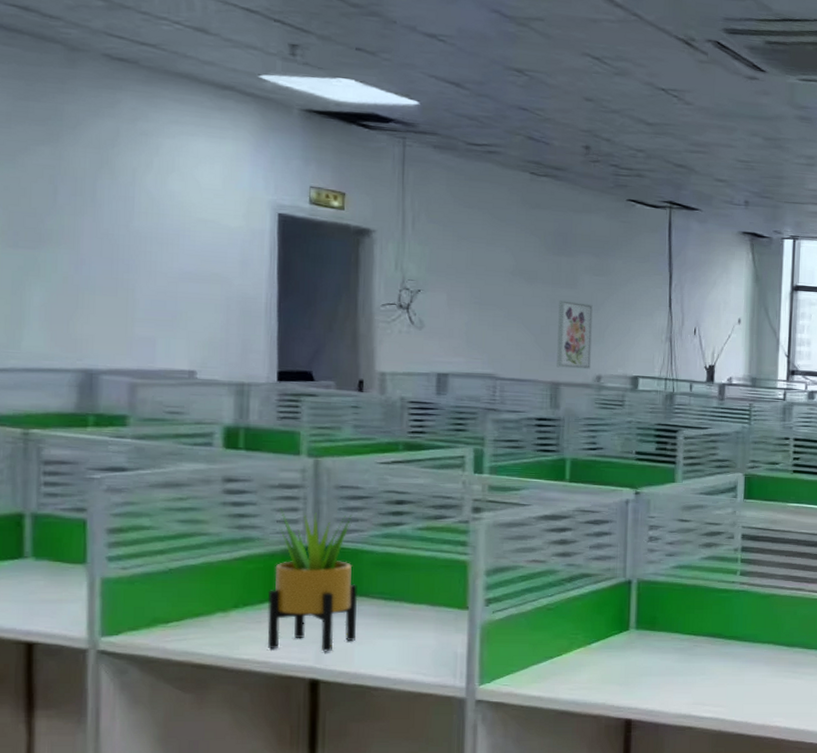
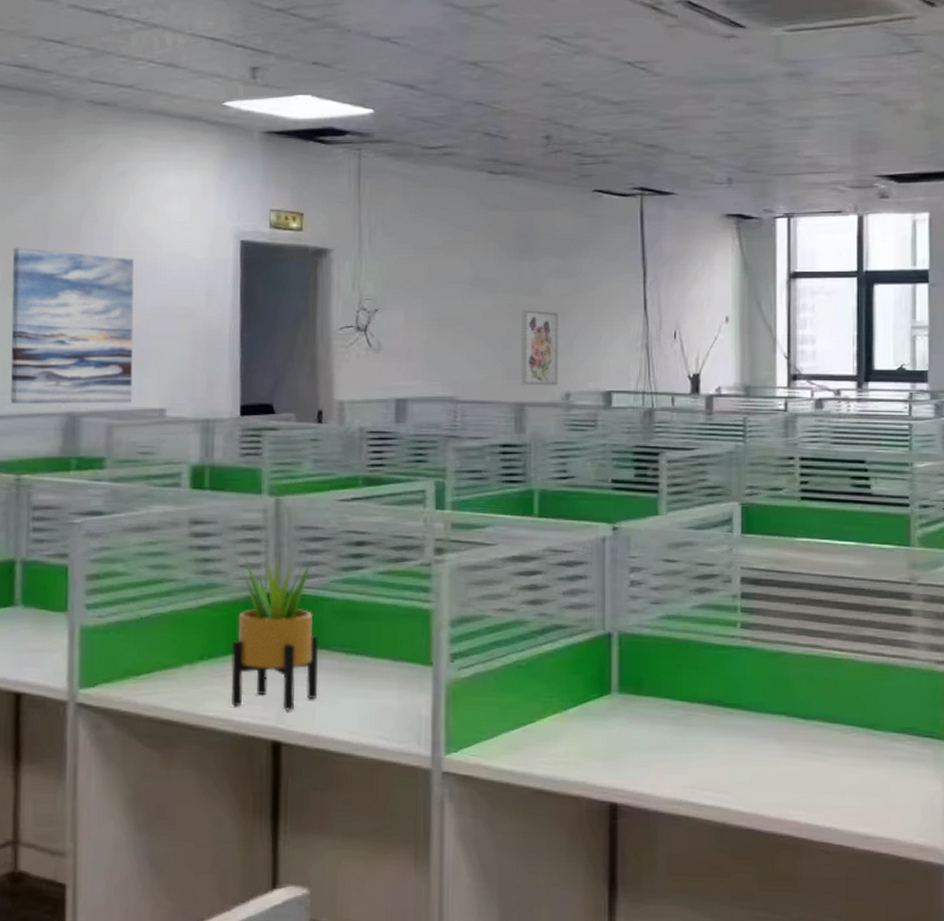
wall art: none [14,198,160,364] -> present [10,248,134,405]

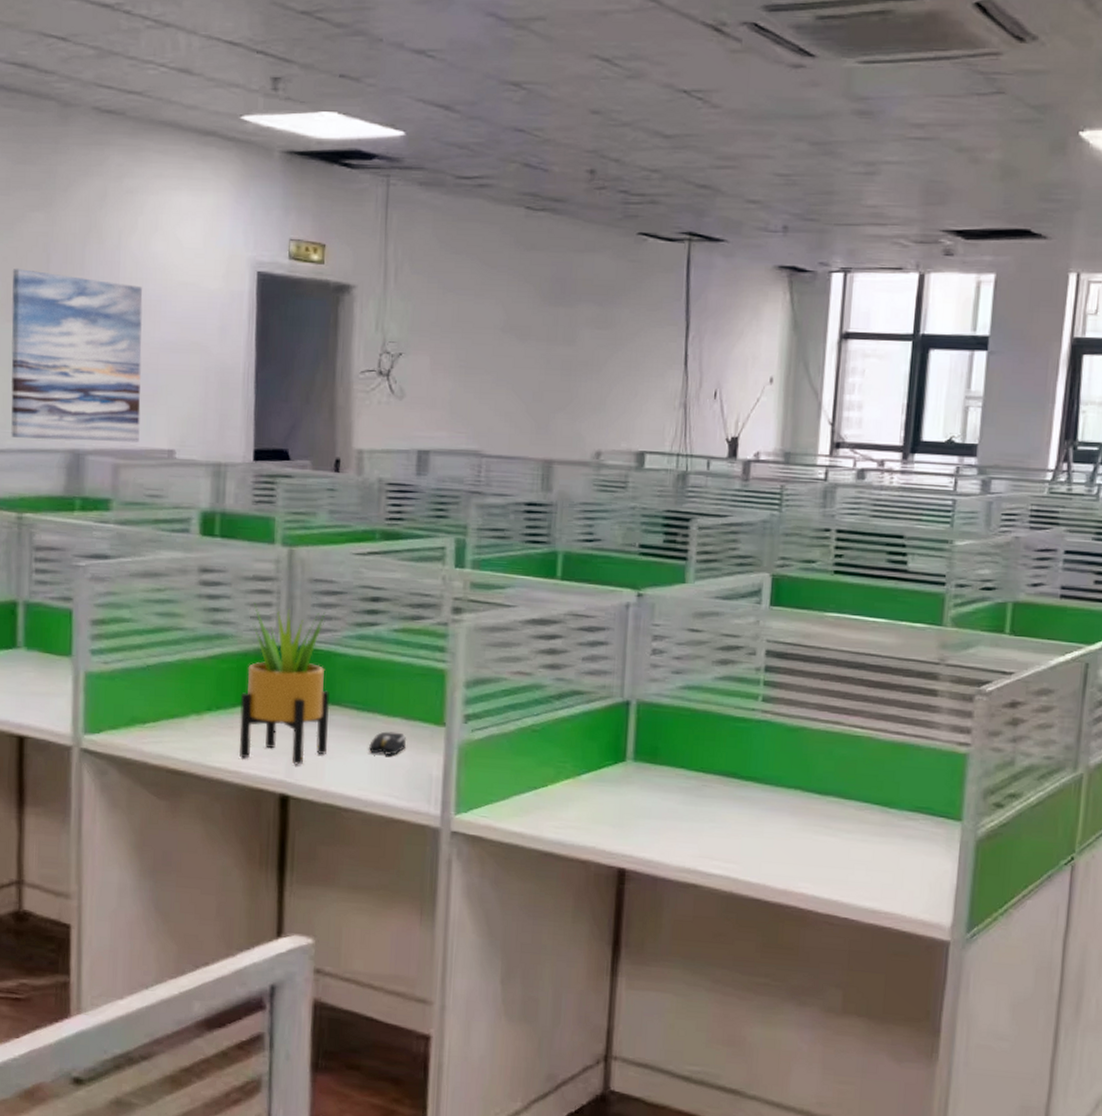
computer mouse: none [358,673,395,698] -> present [369,731,407,756]
wall art: present [521,309,558,386] -> none [550,360,594,444]

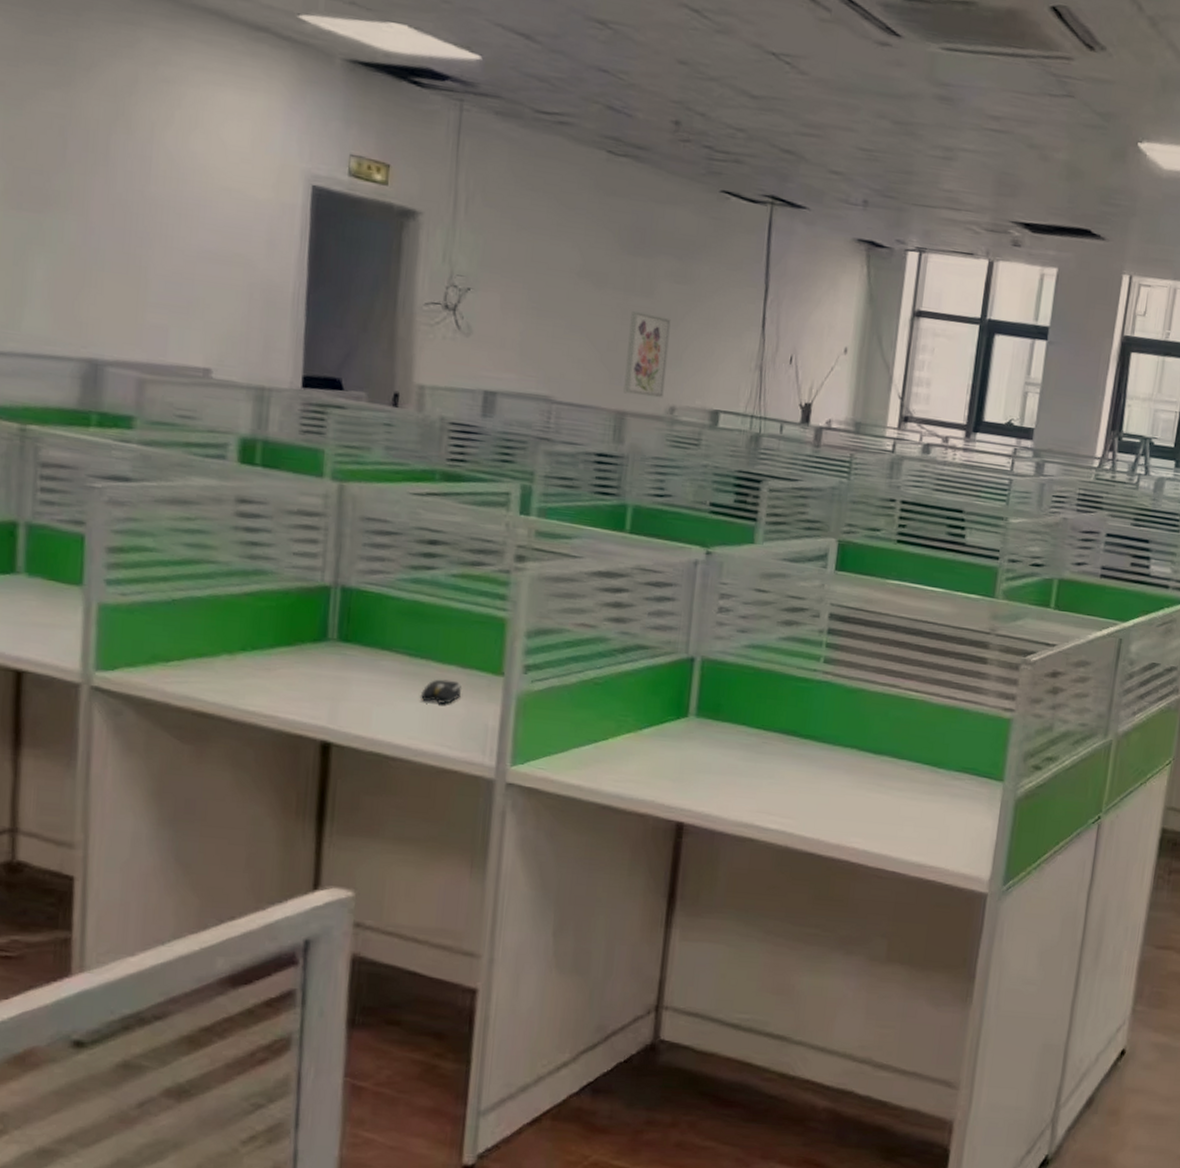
wall art: present [11,269,143,443] -> none [14,151,178,357]
potted plant: present [239,602,330,765] -> none [277,538,380,711]
wall art: none [550,360,594,444] -> present [623,310,671,398]

